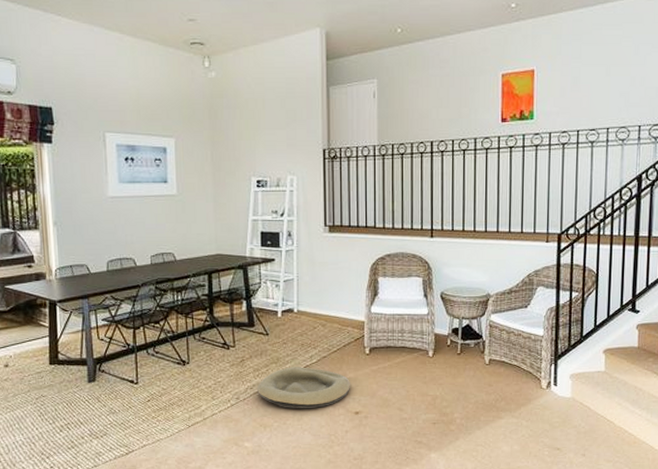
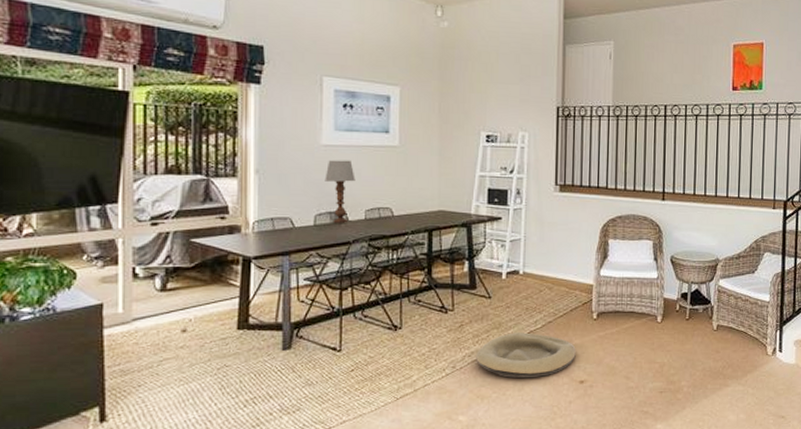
table lamp: none [113,210,140,268] -> present [324,160,355,223]

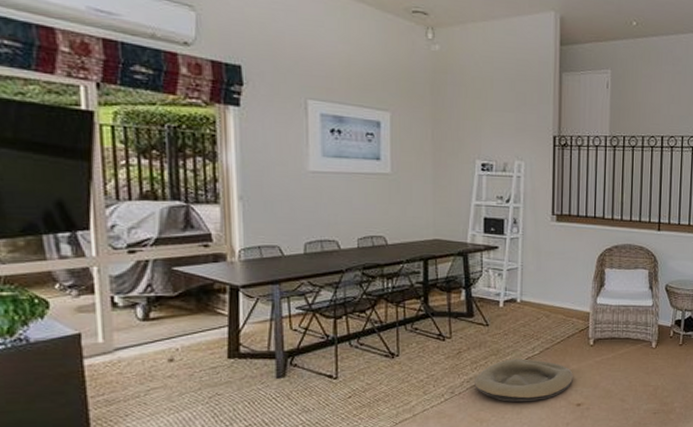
table lamp: present [324,160,355,223] -> none [313,187,346,252]

